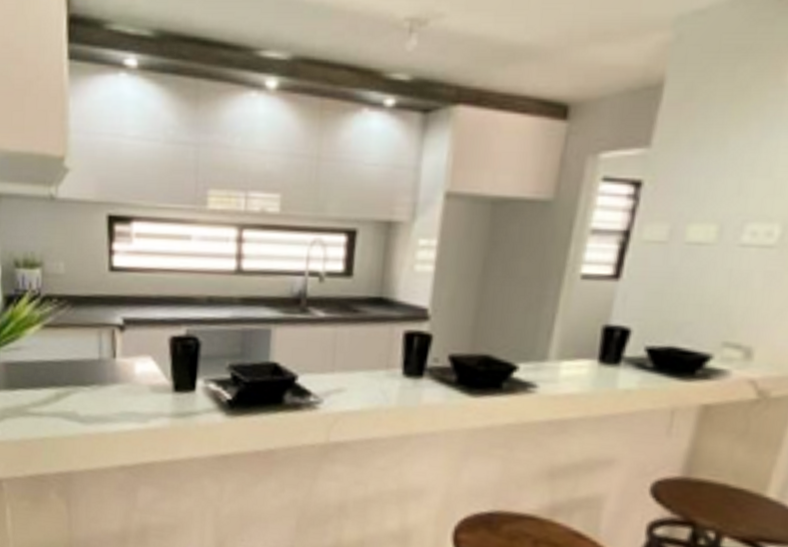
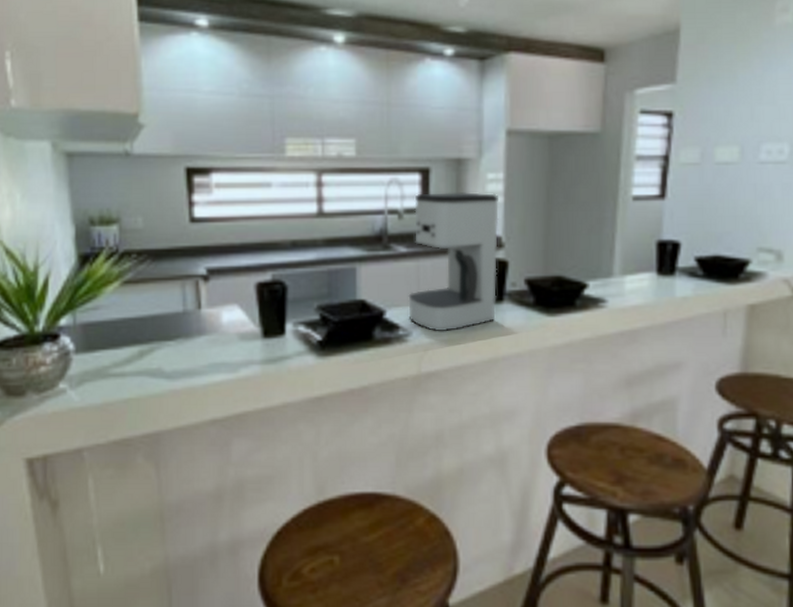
coffee maker: none [321,257,430,403] -> present [408,192,500,332]

